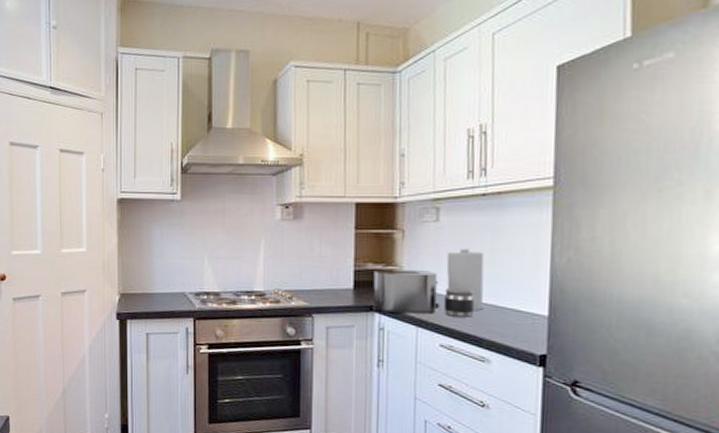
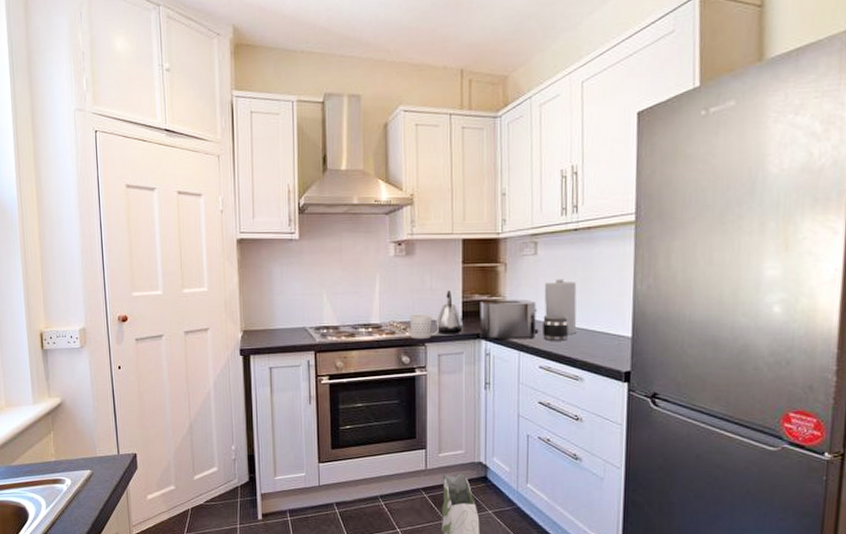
mug: none [295,282,328,310] -> present [410,314,439,340]
kettle: none [324,258,356,306] -> present [436,290,464,334]

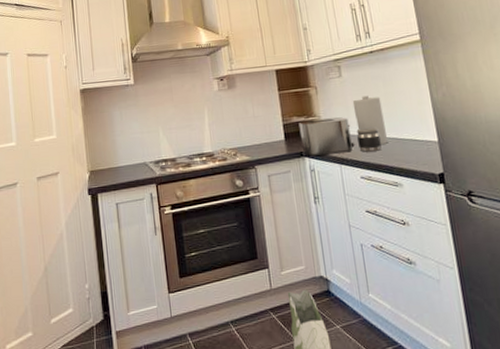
mug: present [410,314,439,340] -> none [238,139,266,163]
kettle: present [436,290,464,334] -> none [262,116,287,156]

